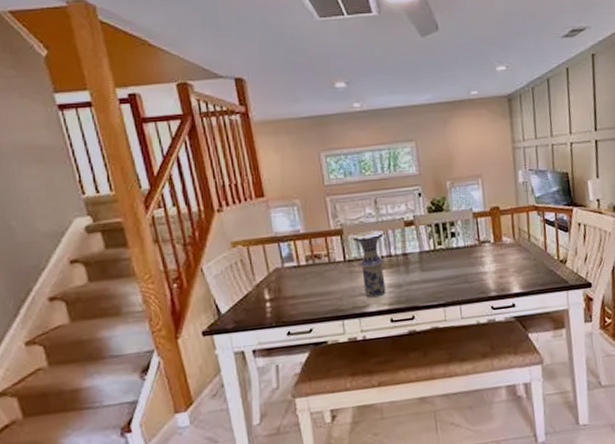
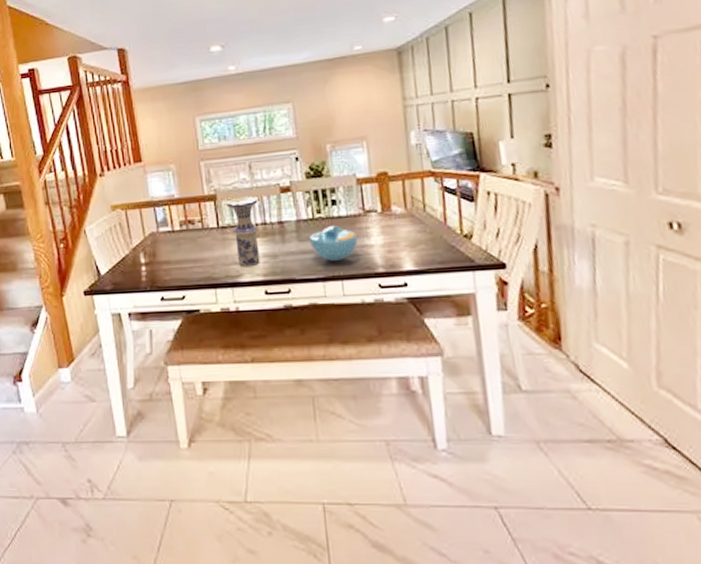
bowl: none [430,255,475,289] -> present [308,224,359,262]

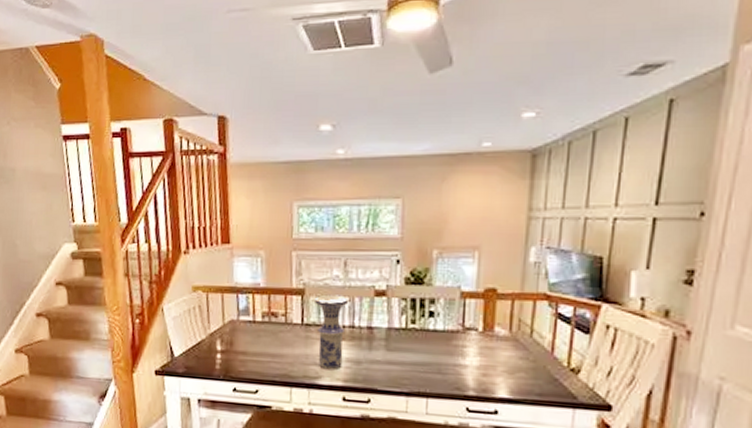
bowl: present [308,224,359,262] -> none [398,338,453,378]

